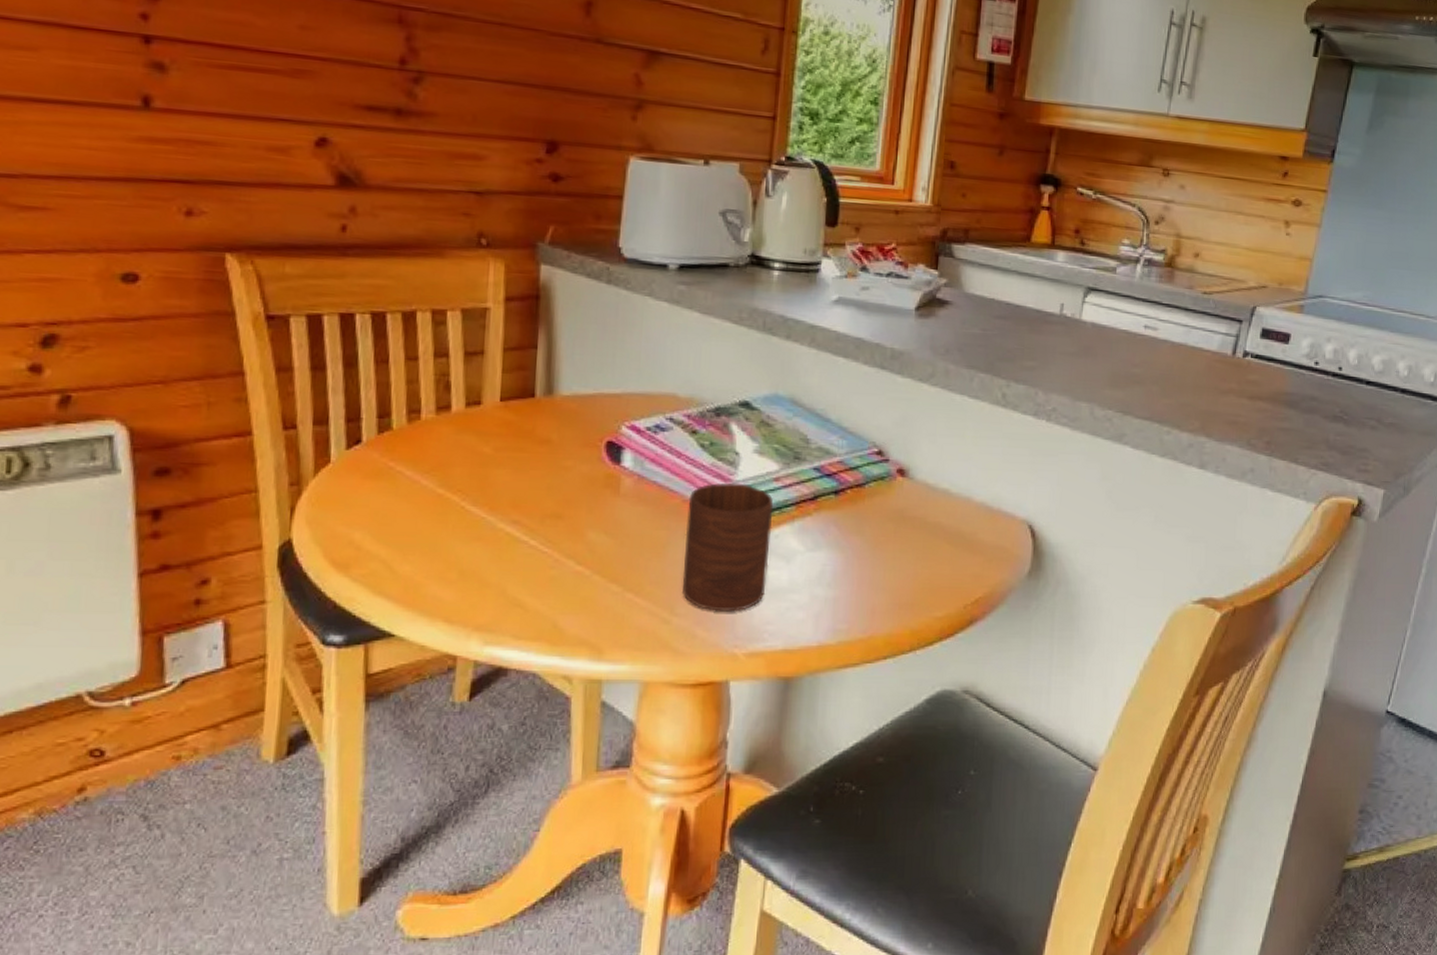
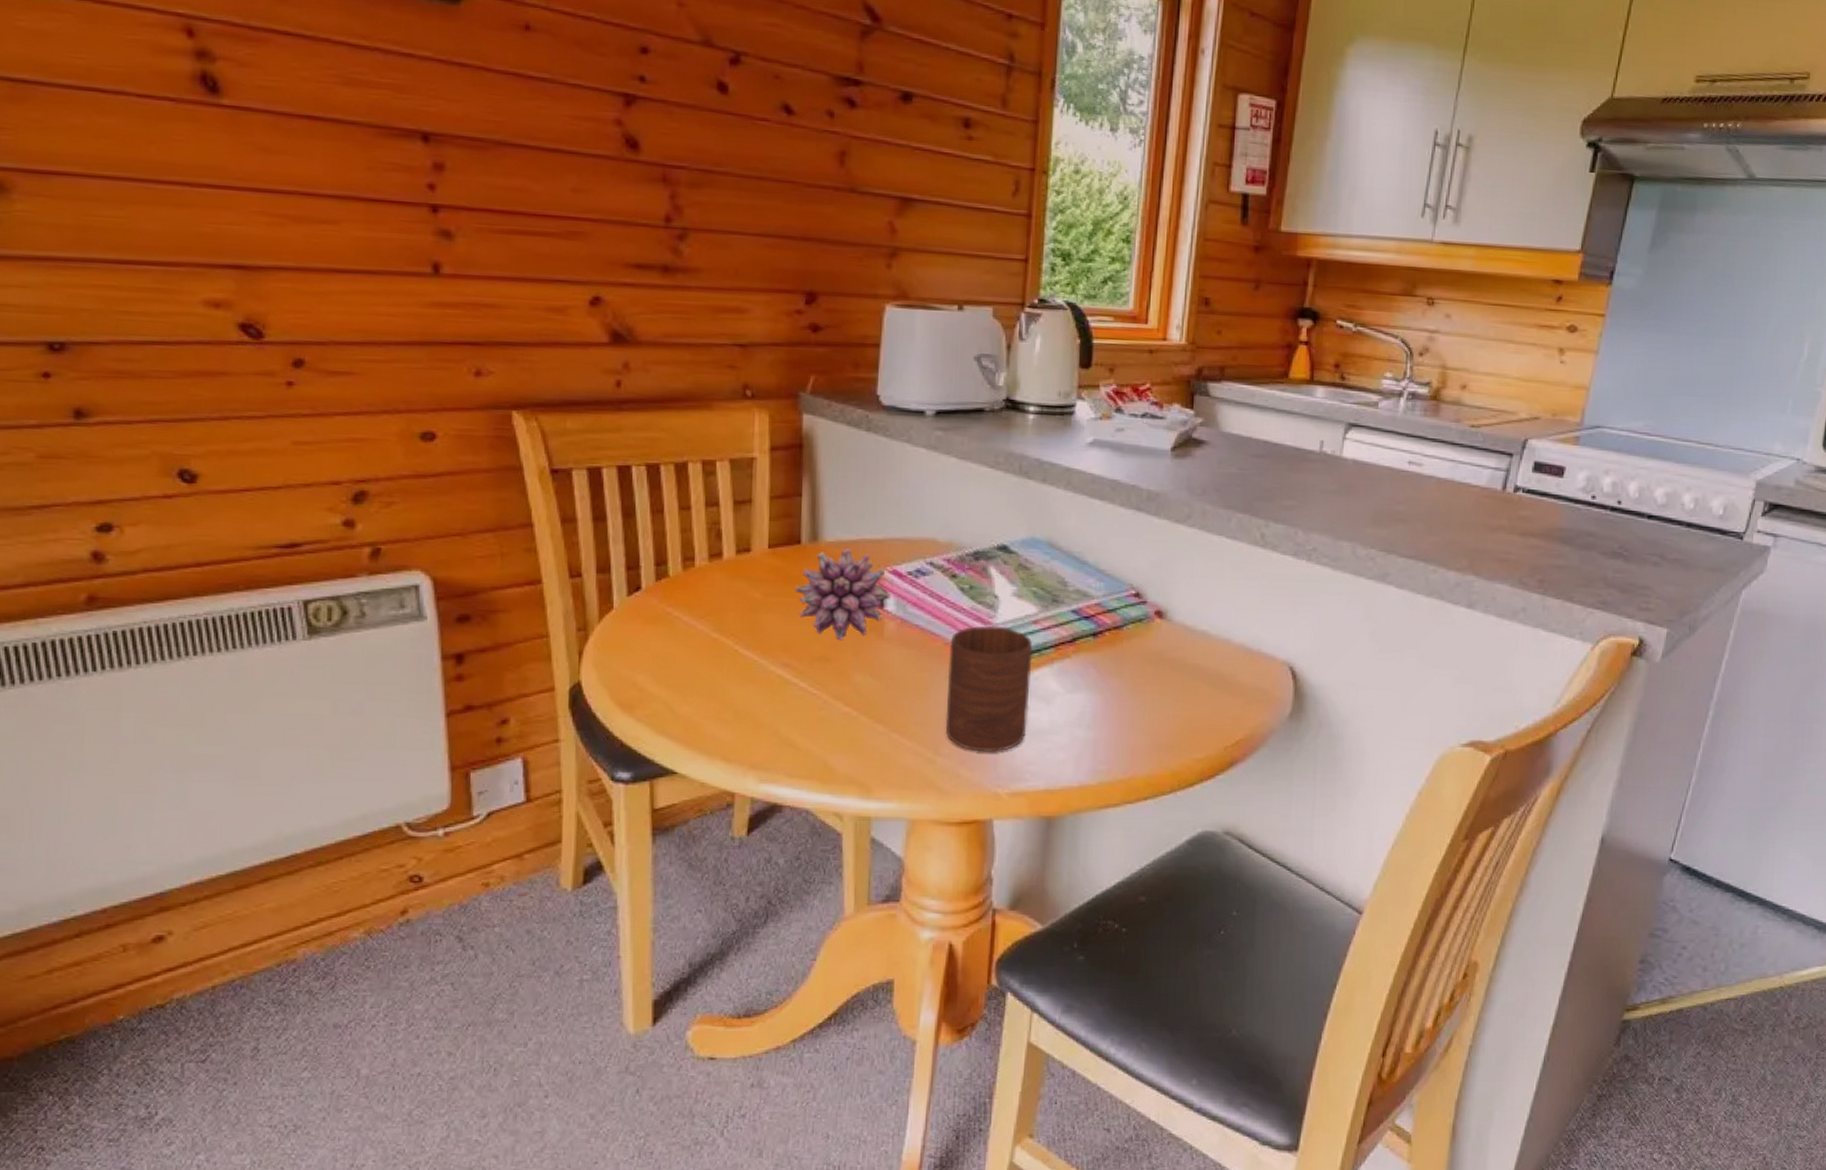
flower: none [527,403,628,497] -> present [794,549,891,641]

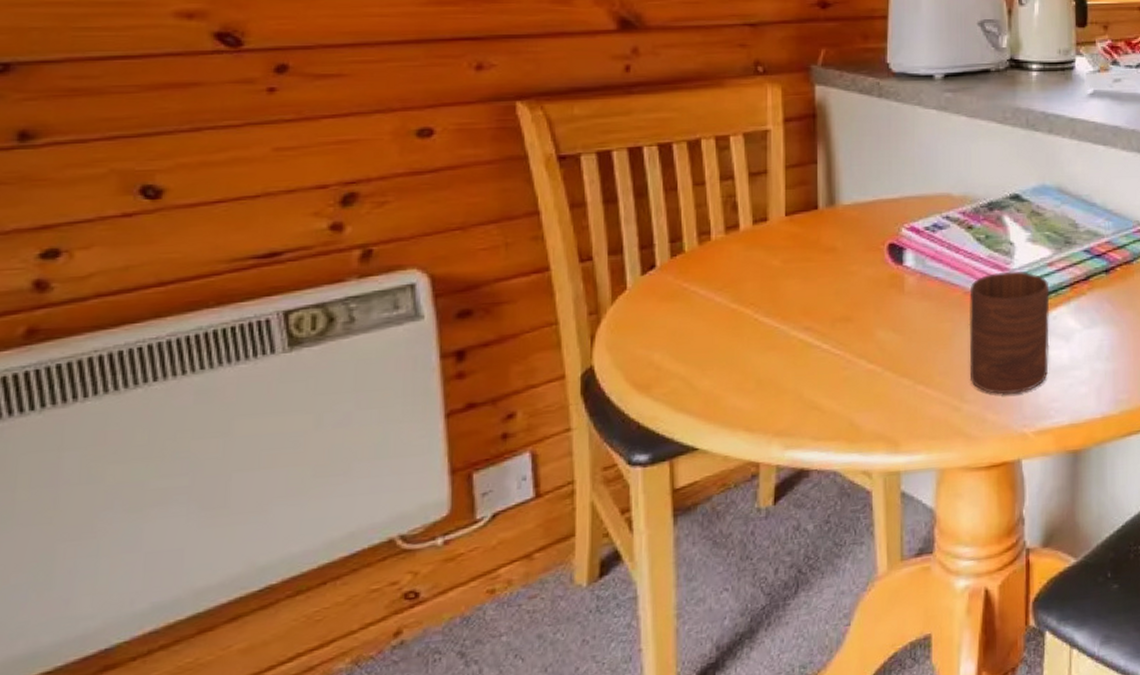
flower: present [794,549,891,641] -> none [813,210,909,300]

